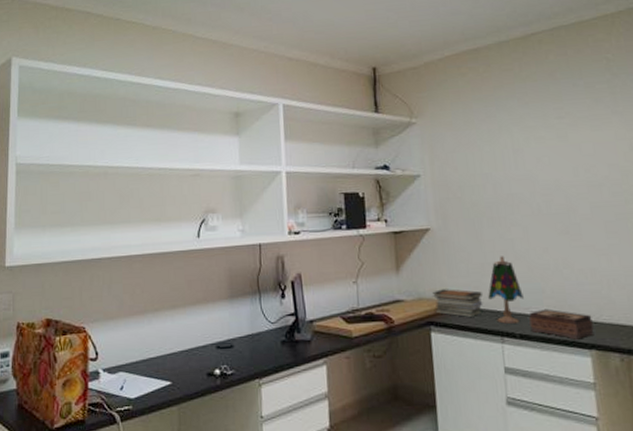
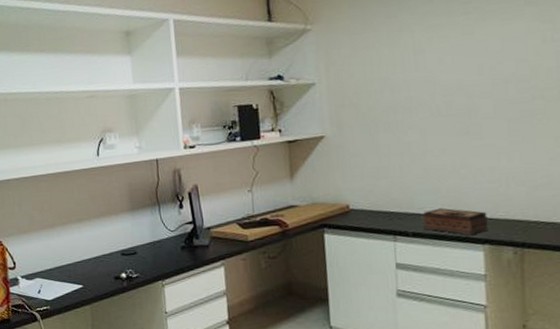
book stack: present [432,289,484,318] -> none [325,193,377,219]
table lamp: present [488,256,524,324] -> none [382,159,418,224]

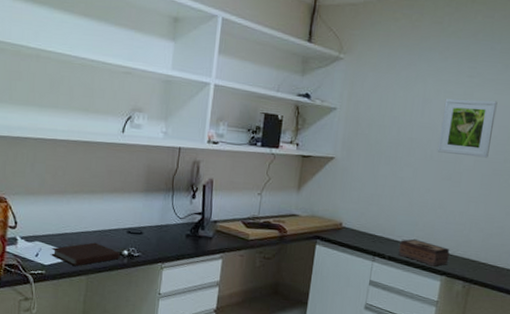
notebook: none [51,270,120,298] -> present [51,242,121,267]
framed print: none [440,33,510,106] -> present [437,98,498,158]

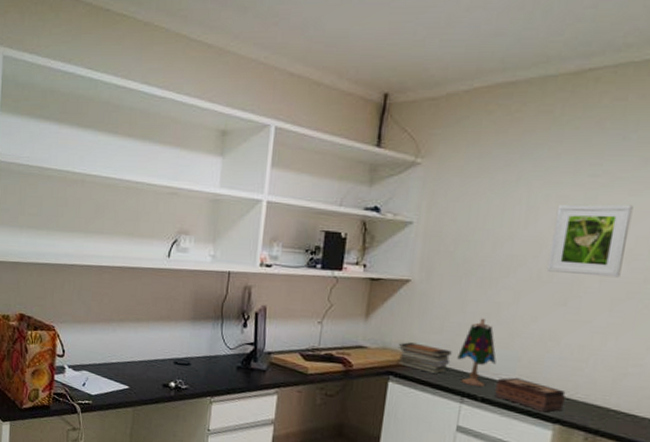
notebook: present [51,242,121,267] -> none [97,373,167,398]
book stack: none [323,210,366,238] -> present [397,342,452,375]
table lamp: none [370,190,400,247] -> present [457,318,497,387]

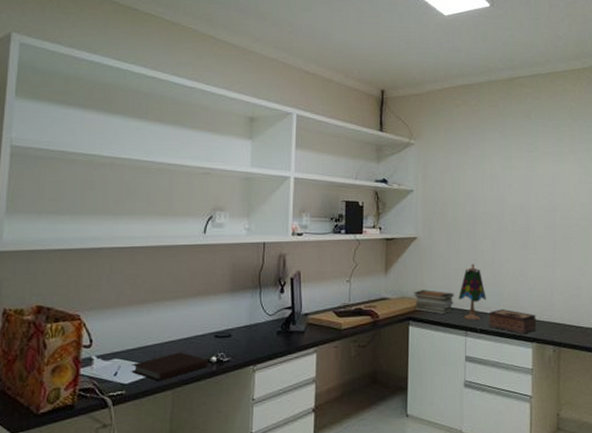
notebook: none [97,373,167,398] -> present [132,352,209,382]
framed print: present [546,204,633,278] -> none [510,171,557,224]

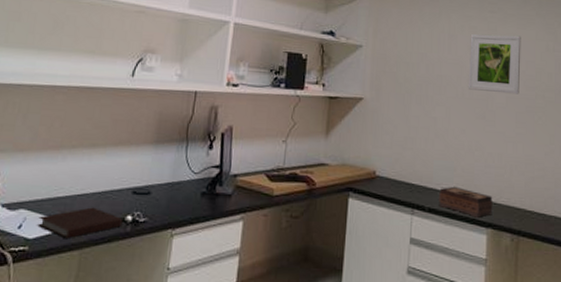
book stack: present [413,290,454,315] -> none [355,157,401,188]
table lamp: present [459,264,486,320] -> none [406,132,437,197]
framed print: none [510,171,557,224] -> present [468,34,521,95]

